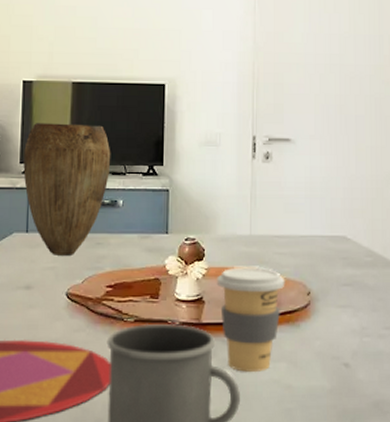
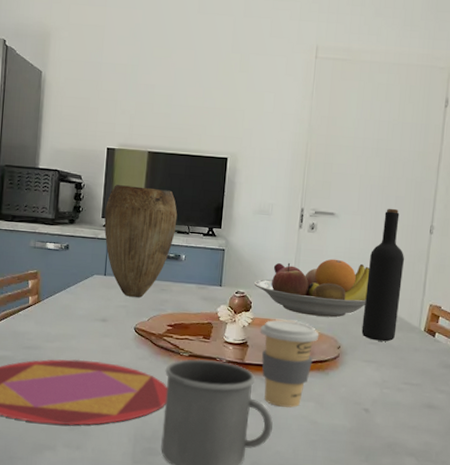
fruit bowl: none [205,191,334,259] -> present [253,259,369,318]
wine bottle: none [332,129,372,281] -> present [361,208,405,342]

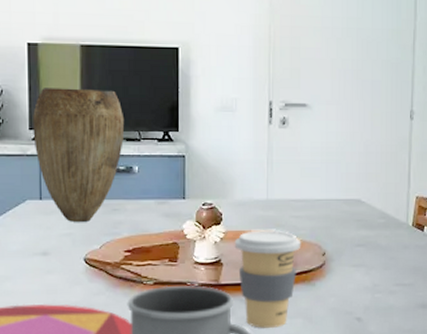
fruit bowl: present [253,259,369,318] -> none [222,156,349,222]
wine bottle: present [361,208,405,342] -> none [347,94,387,242]

